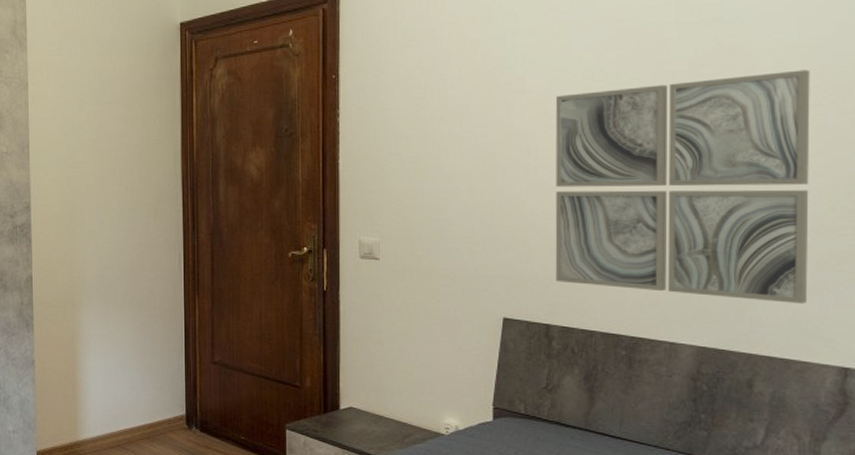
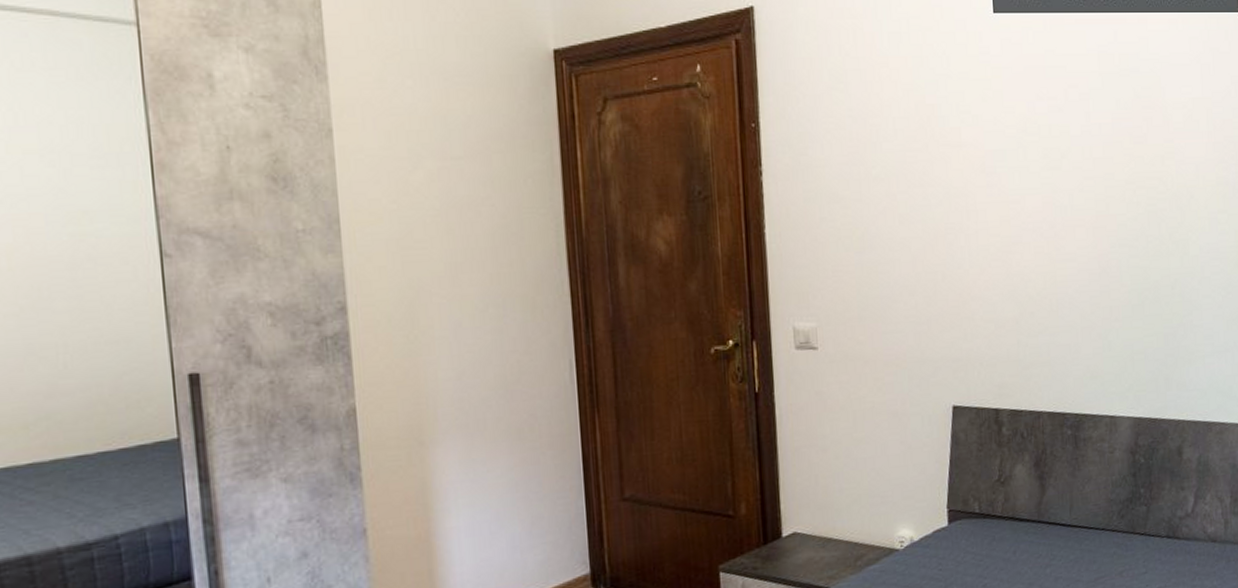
wall art: present [555,70,810,304] -> none [991,125,1222,365]

